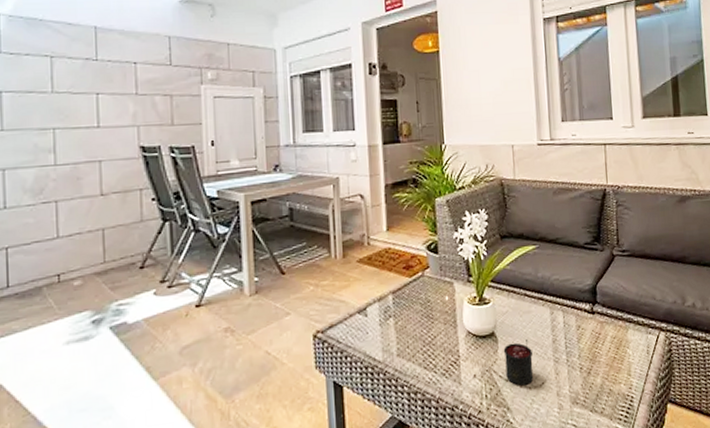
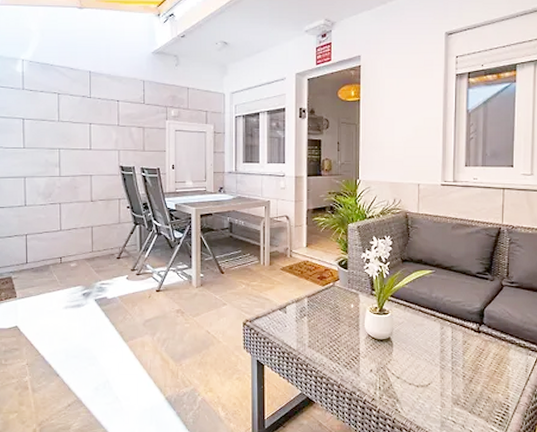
candle: present [503,340,534,386] -> none [397,347,423,384]

